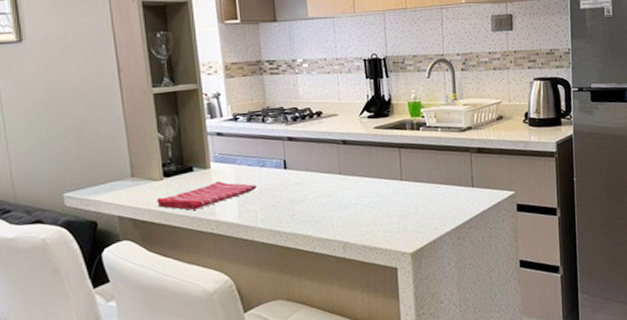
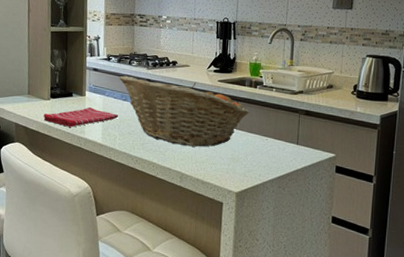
fruit basket: none [252,133,414,210] -> present [119,75,249,147]

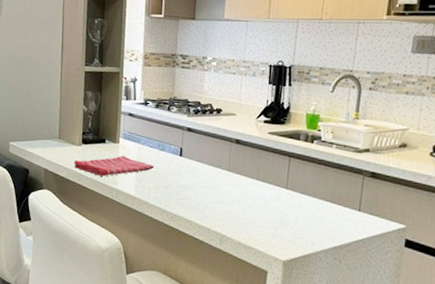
fruit basket: present [119,75,249,147] -> none [156,122,303,207]

